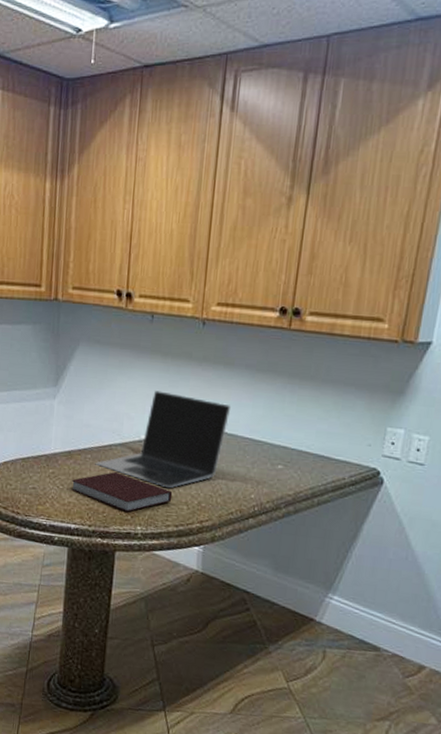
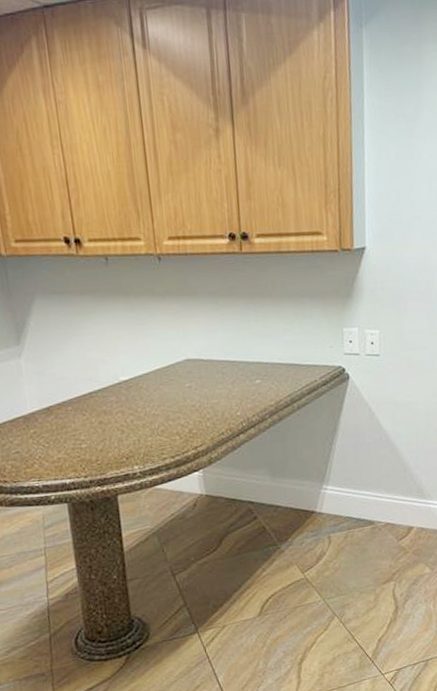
notebook: present [70,472,173,512] -> none [56,418,163,455]
laptop: present [95,390,232,489] -> none [78,330,203,423]

